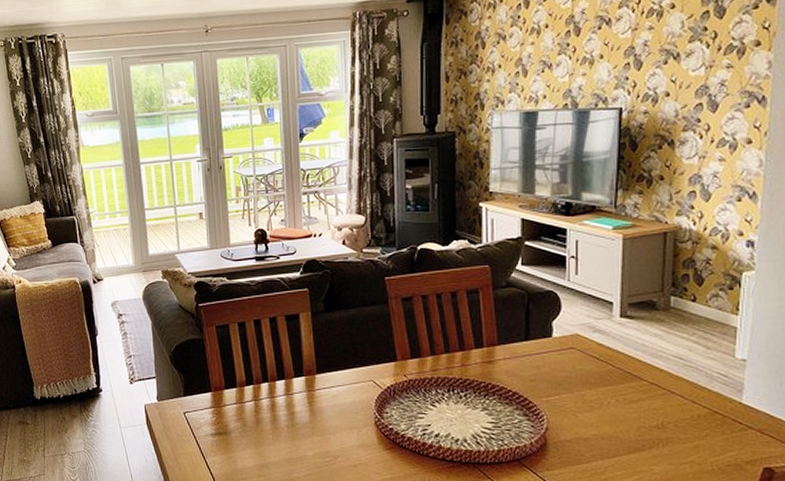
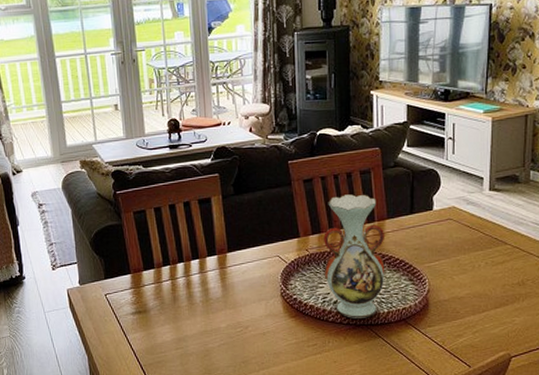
vase: none [424,316,495,456] -> present [324,194,385,319]

